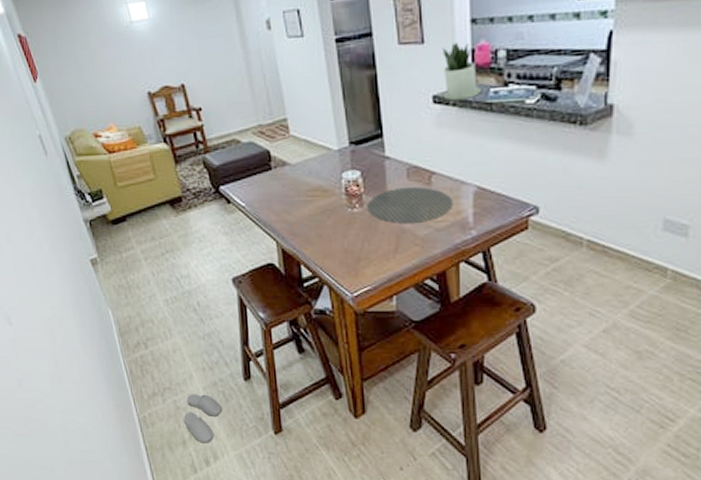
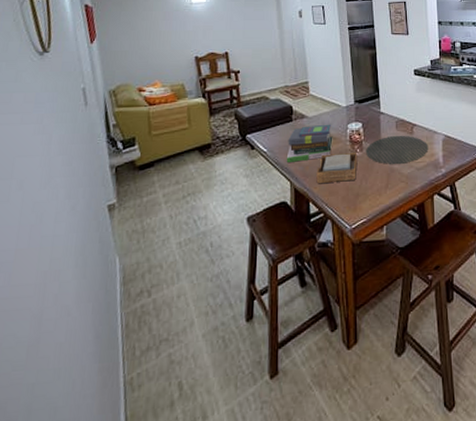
slippers: present [183,394,223,443] -> none [176,342,220,402]
books: none [268,172,324,219] -> present [286,124,333,162]
napkin holder: none [306,207,357,245] -> present [316,152,358,184]
planter: present [442,42,481,101] -> none [420,35,446,74]

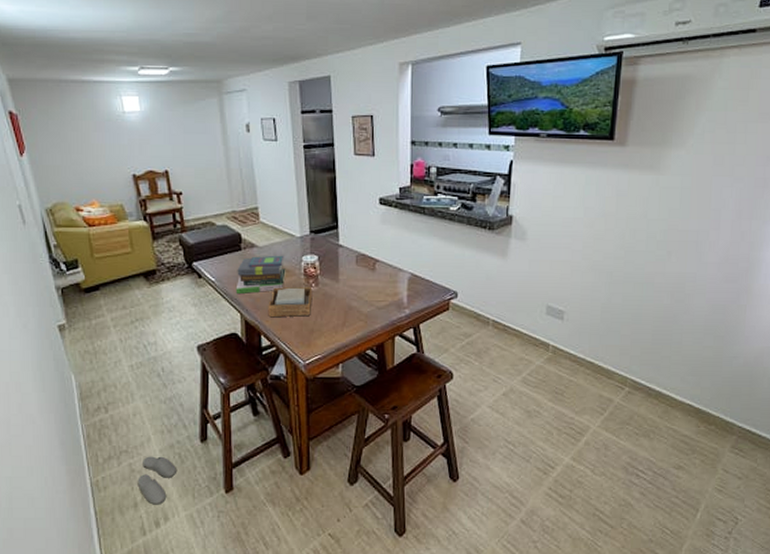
slippers: none [176,342,220,402] -> present [137,456,178,505]
place mat: present [366,136,429,164] -> none [322,272,392,301]

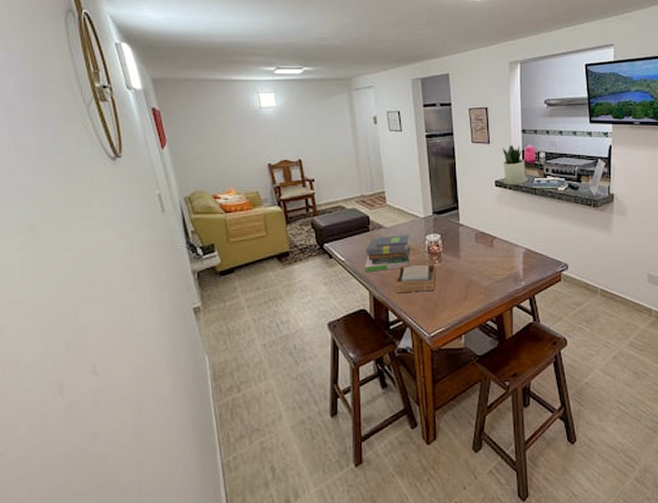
slippers: present [137,456,178,505] -> none [268,433,308,483]
planter: none [388,157,417,204] -> present [502,144,529,186]

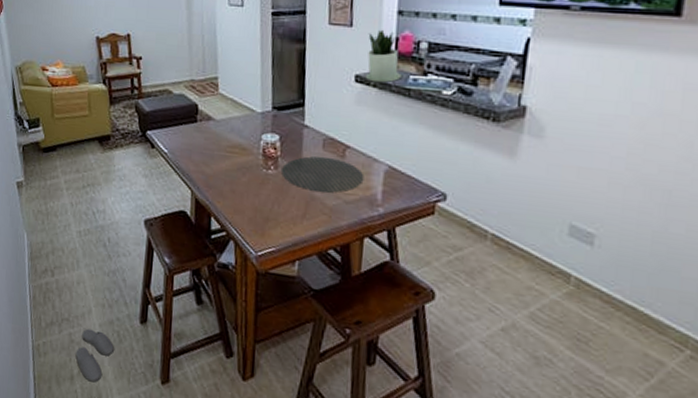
slippers: none [268,433,308,483] -> present [75,328,115,383]
books: present [364,235,411,272] -> none [188,129,243,170]
napkin holder: present [395,263,436,294] -> none [220,166,271,203]
place mat: none [445,248,509,276] -> present [282,156,364,193]

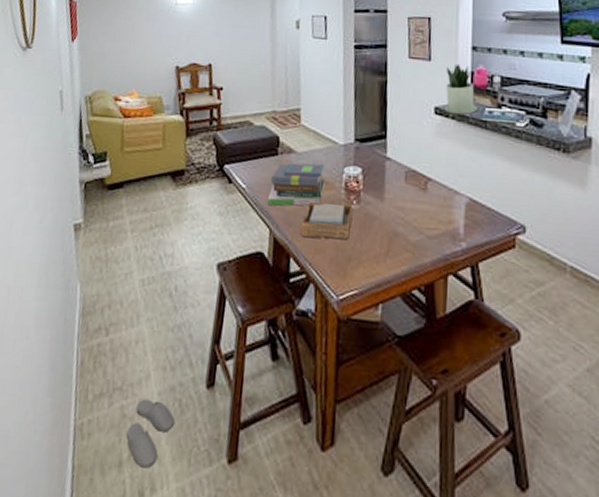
books: none [188,129,243,170] -> present [267,163,325,206]
napkin holder: none [220,166,271,203] -> present [300,201,354,240]
place mat: present [282,156,364,193] -> none [364,190,446,228]

